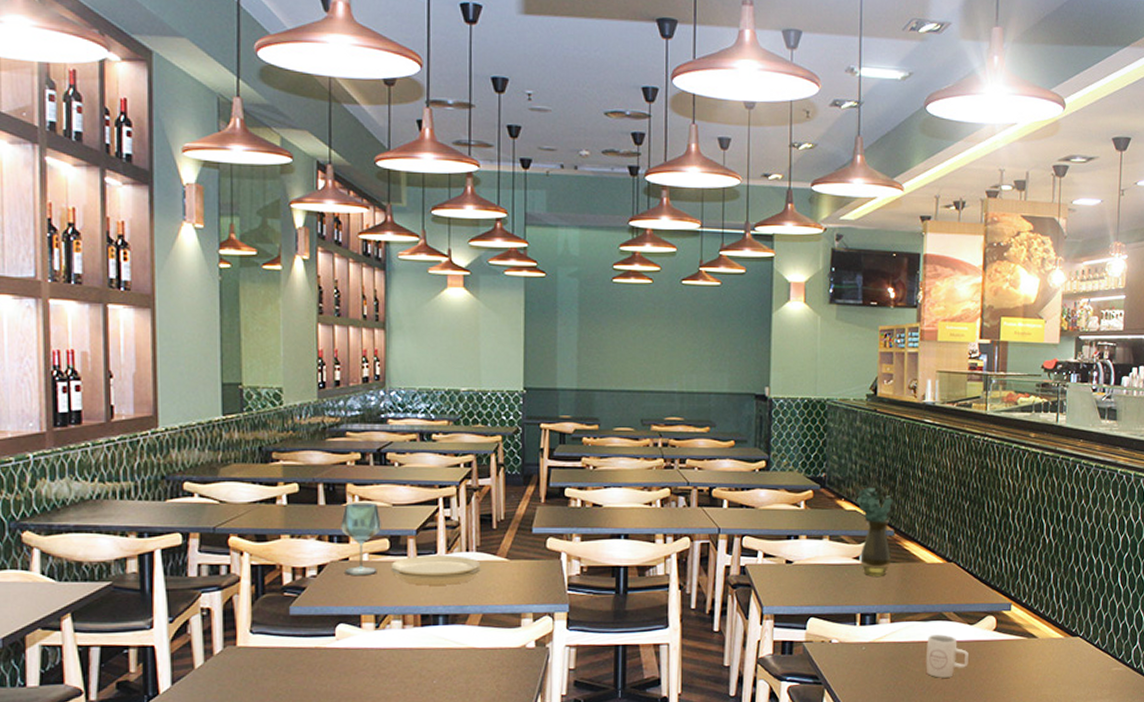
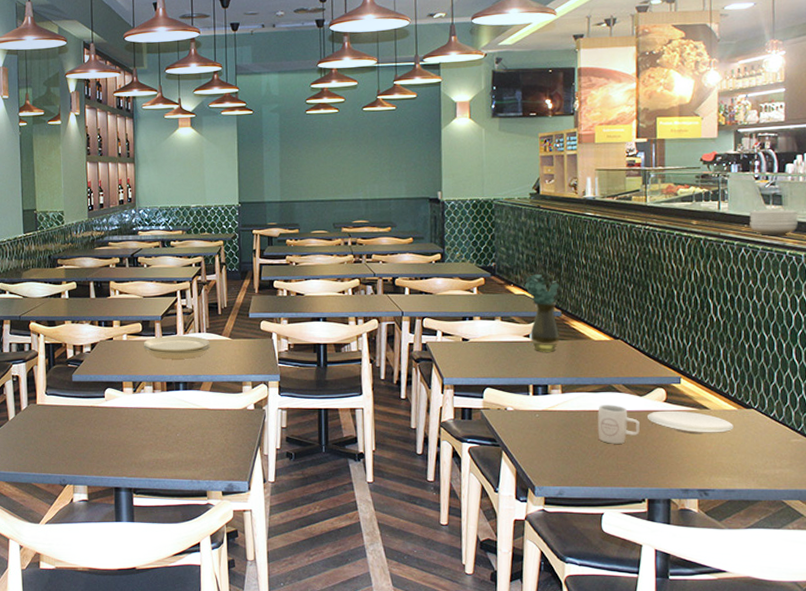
wine glass: present [341,502,383,575] -> none [106,295,136,351]
plate: none [977,639,1059,665] -> present [648,410,734,434]
bowl: none [1084,424,1131,452] -> present [748,210,799,236]

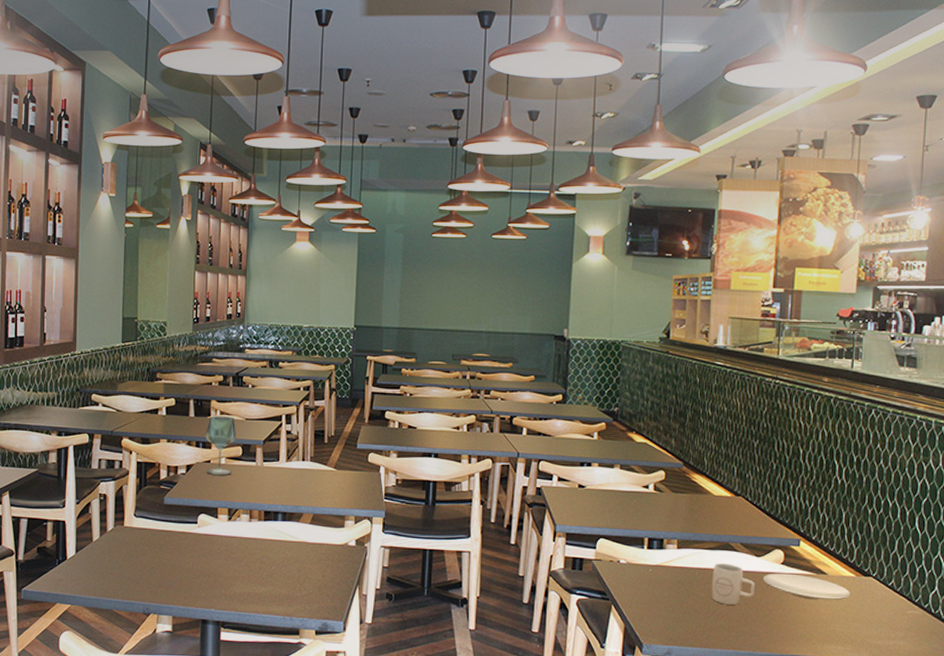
wine glass: none [106,295,136,351] -> present [205,416,237,475]
plate: present [143,335,210,359] -> none [242,462,314,488]
vase: present [524,269,559,352] -> none [647,417,683,505]
bowl: present [748,210,799,236] -> none [881,371,932,399]

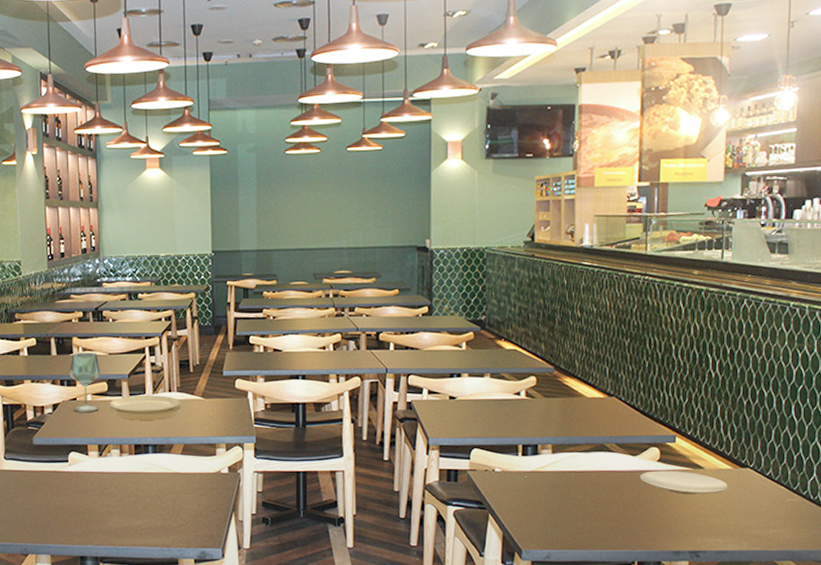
plate: none [242,462,314,488] -> present [109,395,181,421]
mug: present [711,563,756,605] -> none [588,465,633,506]

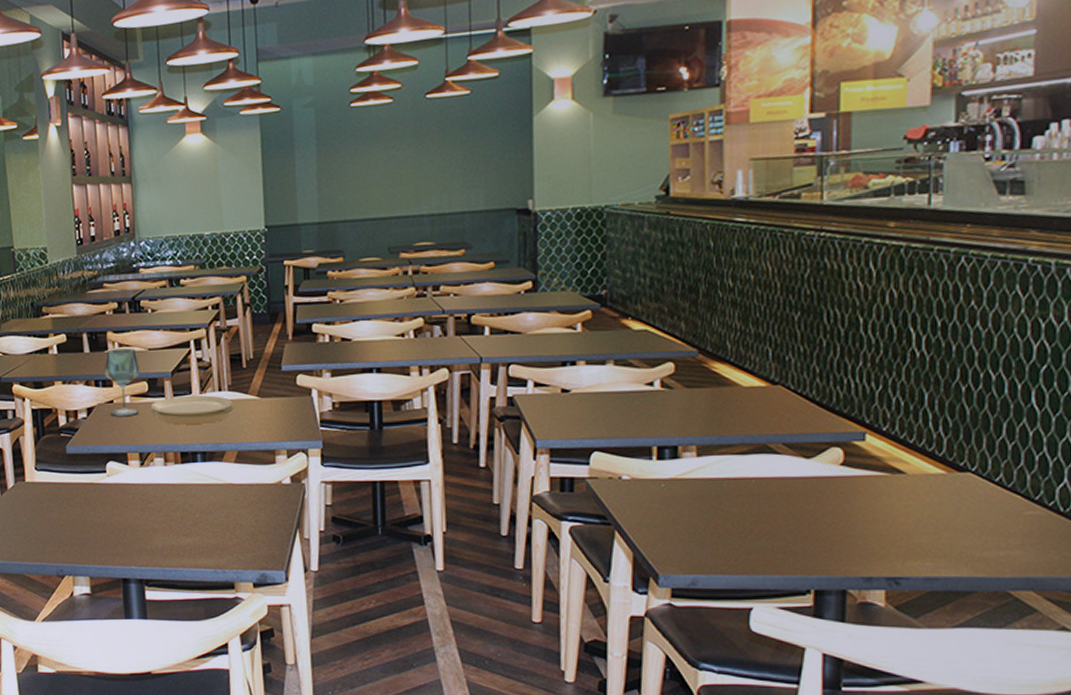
plate: present [640,470,728,495] -> none [817,476,940,507]

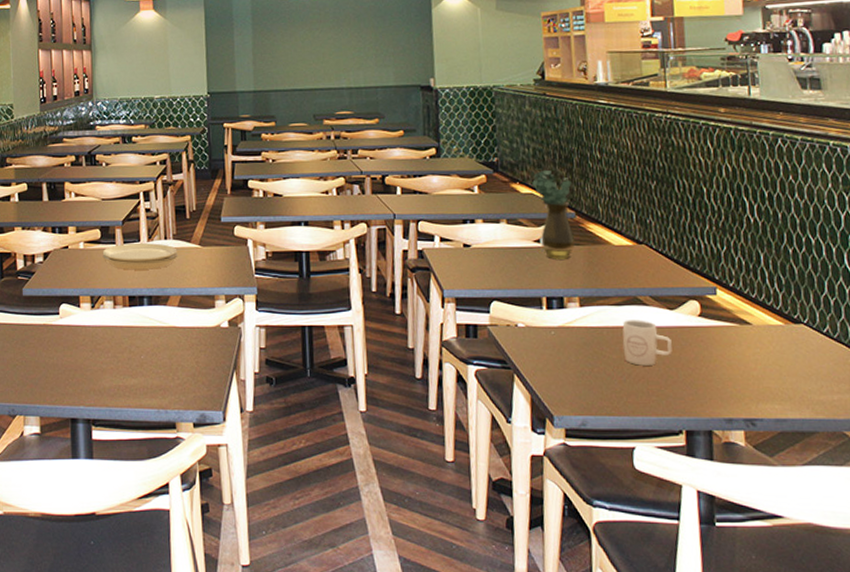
wine glass: present [104,348,141,416] -> none [61,198,94,261]
vase: none [646,297,696,404] -> present [531,165,575,260]
mug: none [745,470,807,520] -> present [622,320,673,366]

